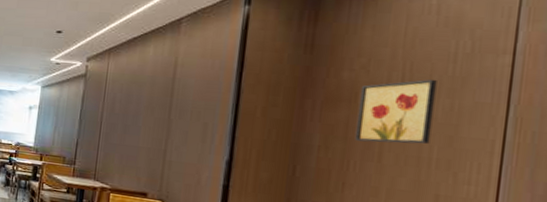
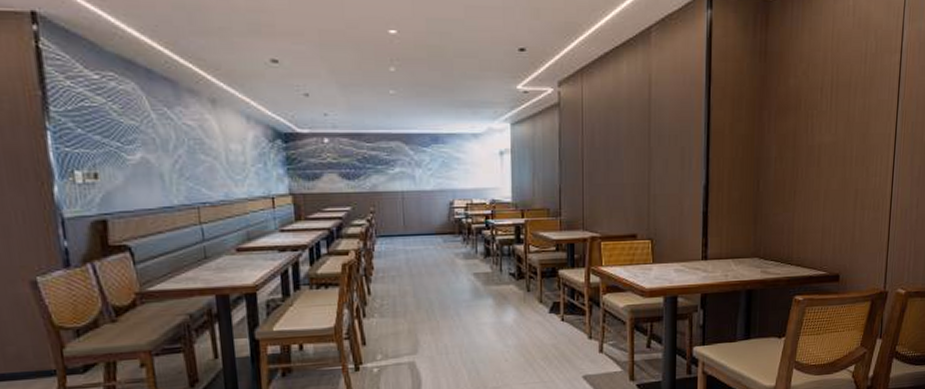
wall art: present [354,80,437,144] -> none [801,82,854,148]

